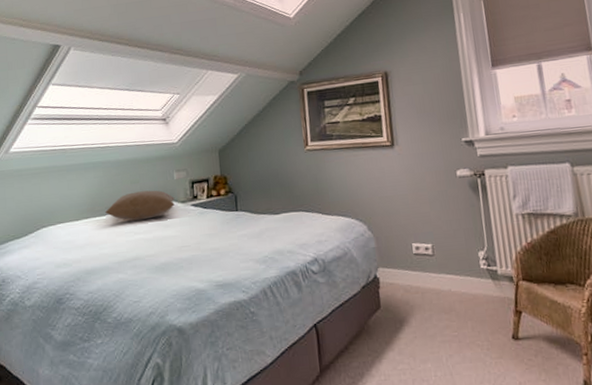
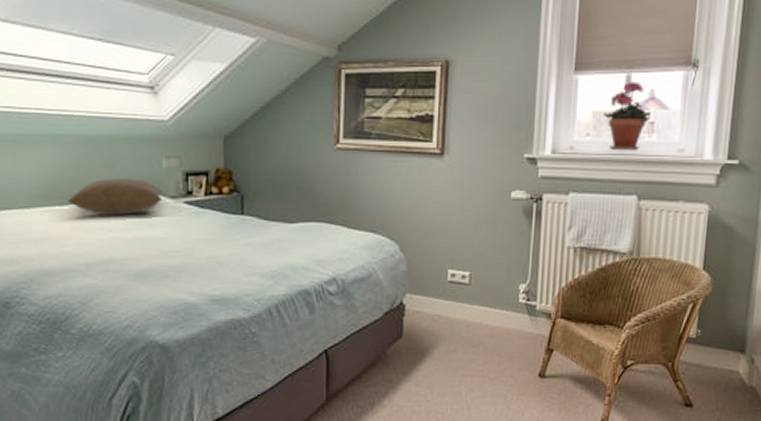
potted plant: none [523,69,567,127] -> present [603,81,651,151]

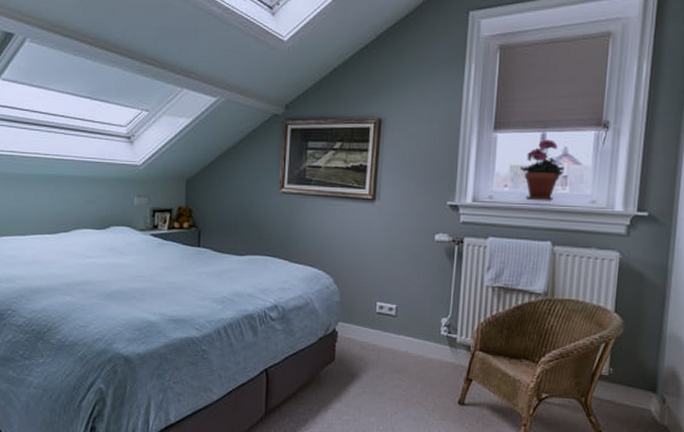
cushion: present [68,179,163,215] -> none [55,213,133,244]

